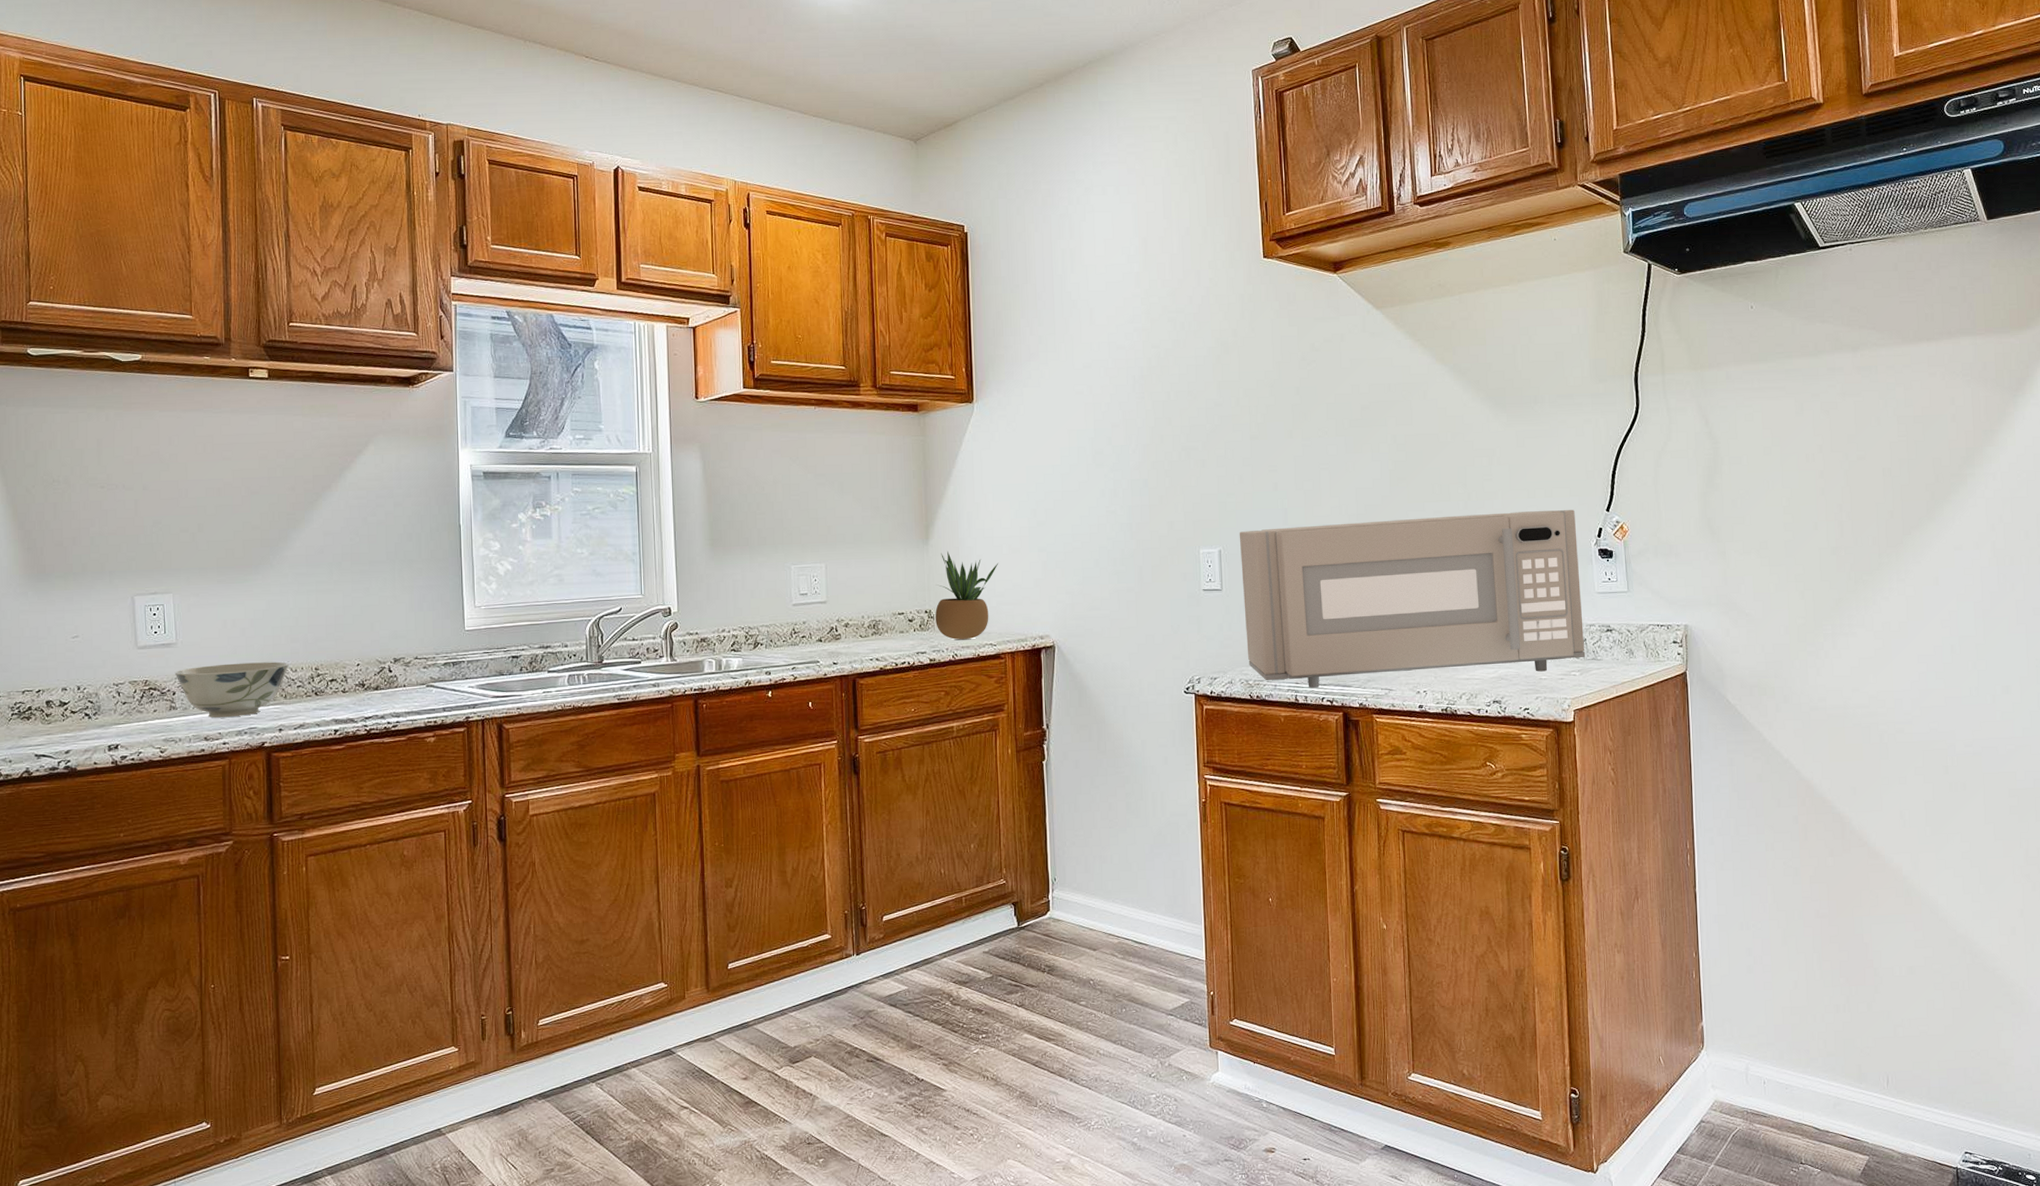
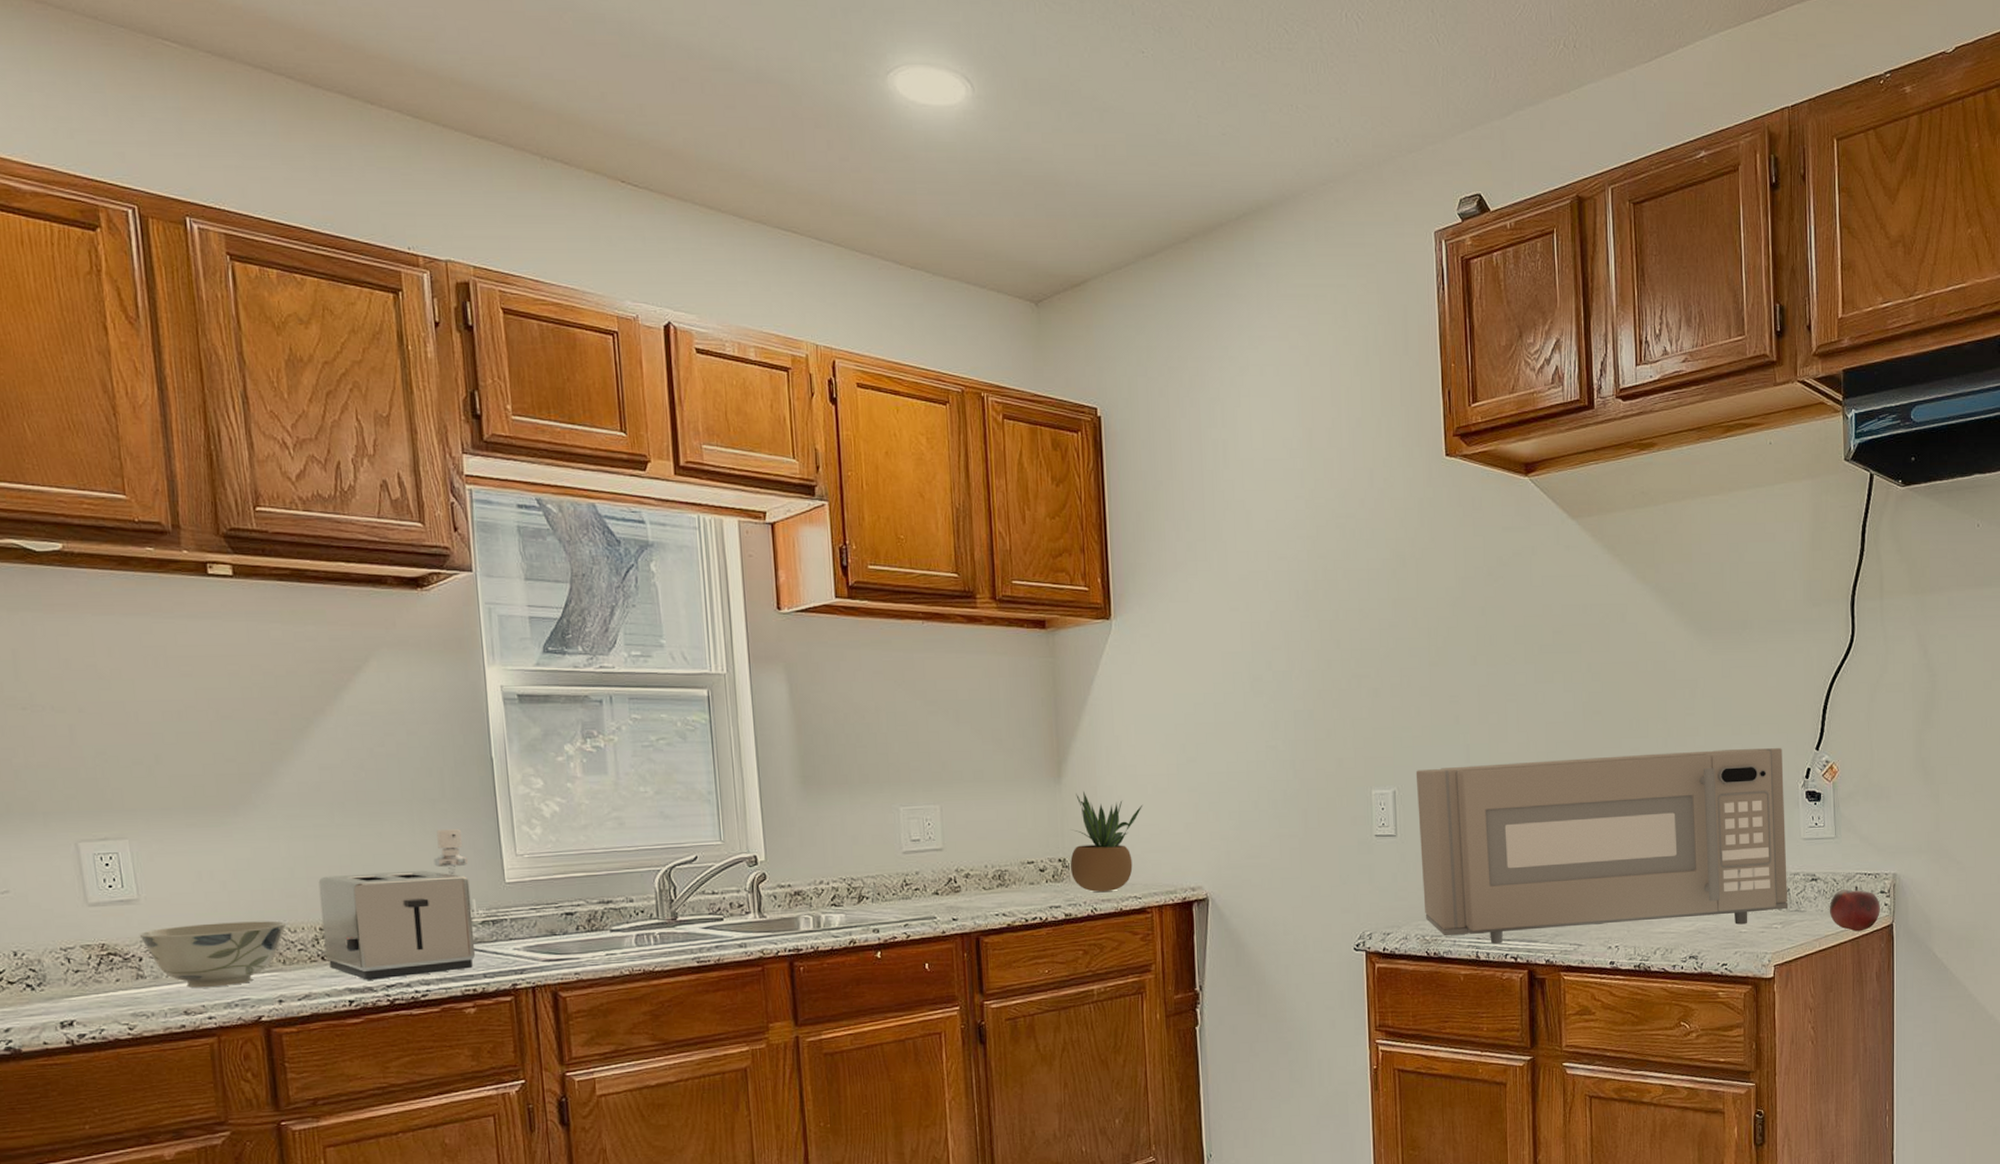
toaster: none [317,619,438,713] -> present [318,870,476,980]
soap dispenser: none [409,585,448,676] -> present [433,829,486,937]
fruit: none [1624,636,1674,679] -> present [1829,885,1880,932]

